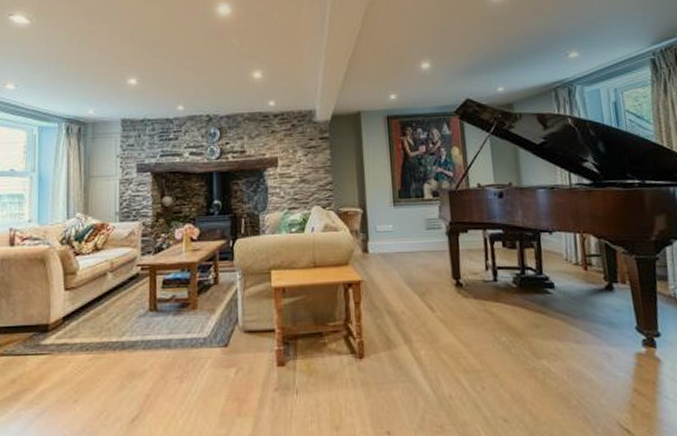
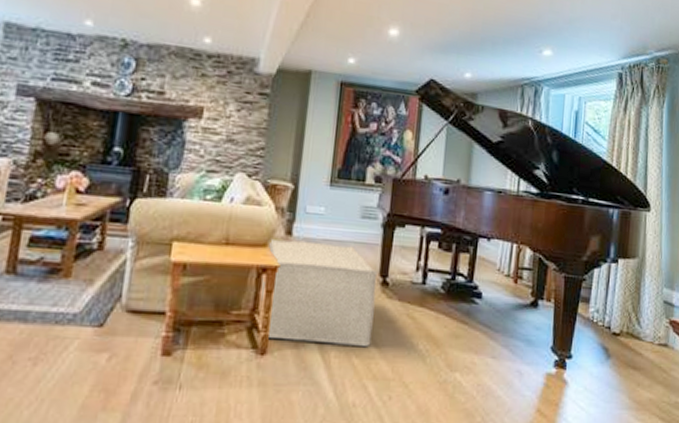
ottoman: none [349,255,456,344] -> present [261,238,378,348]

